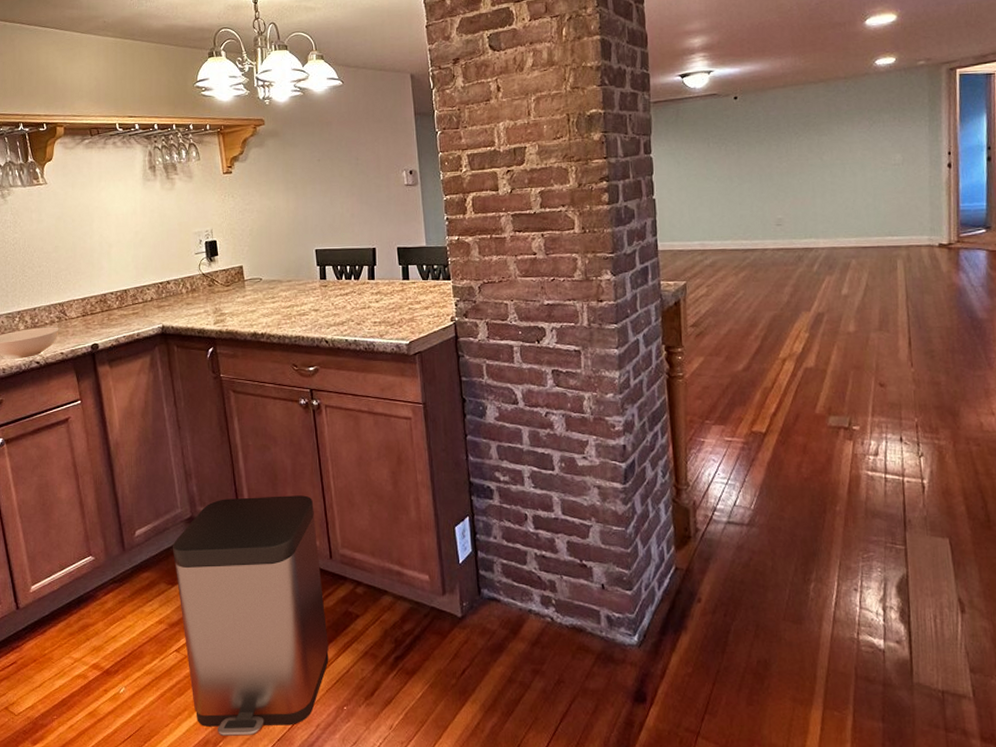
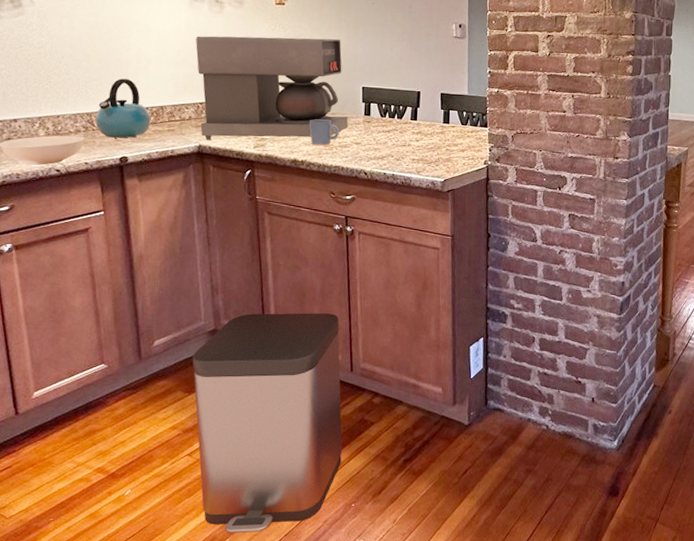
kettle: none [66,266,117,326] -> present [95,78,151,138]
coffee maker: none [152,201,305,320] -> present [196,36,349,140]
mug: none [265,287,297,317] -> present [309,118,339,146]

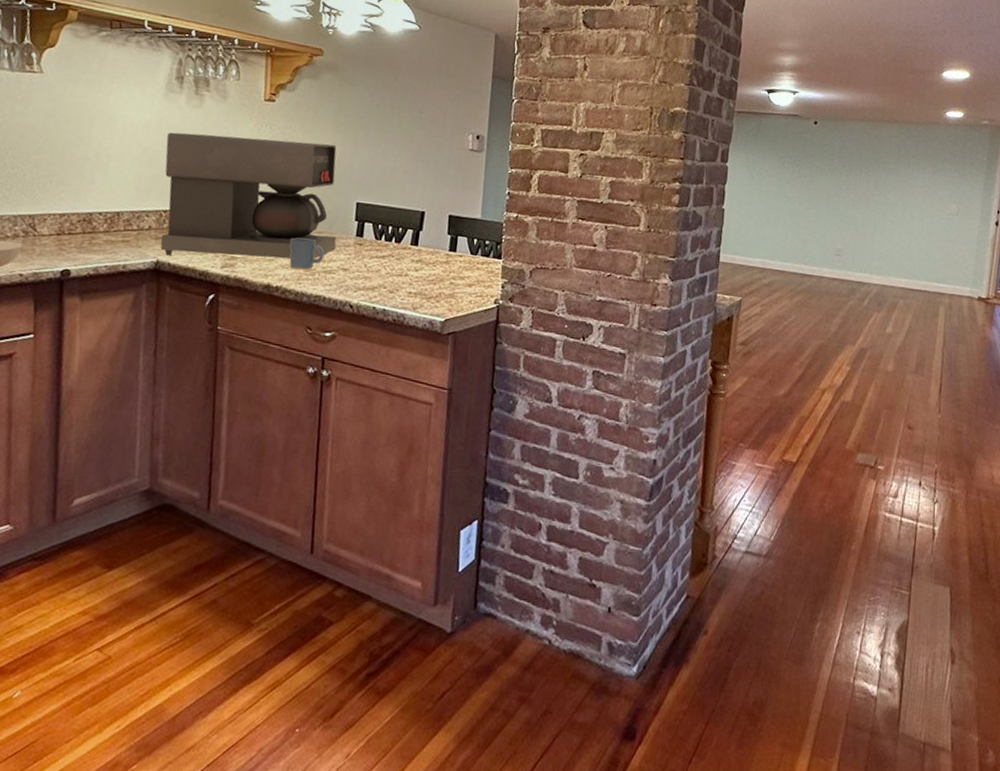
kettle: present [95,78,151,138] -> none [37,176,104,248]
pedal bin: present [192,313,343,534] -> none [107,472,303,759]

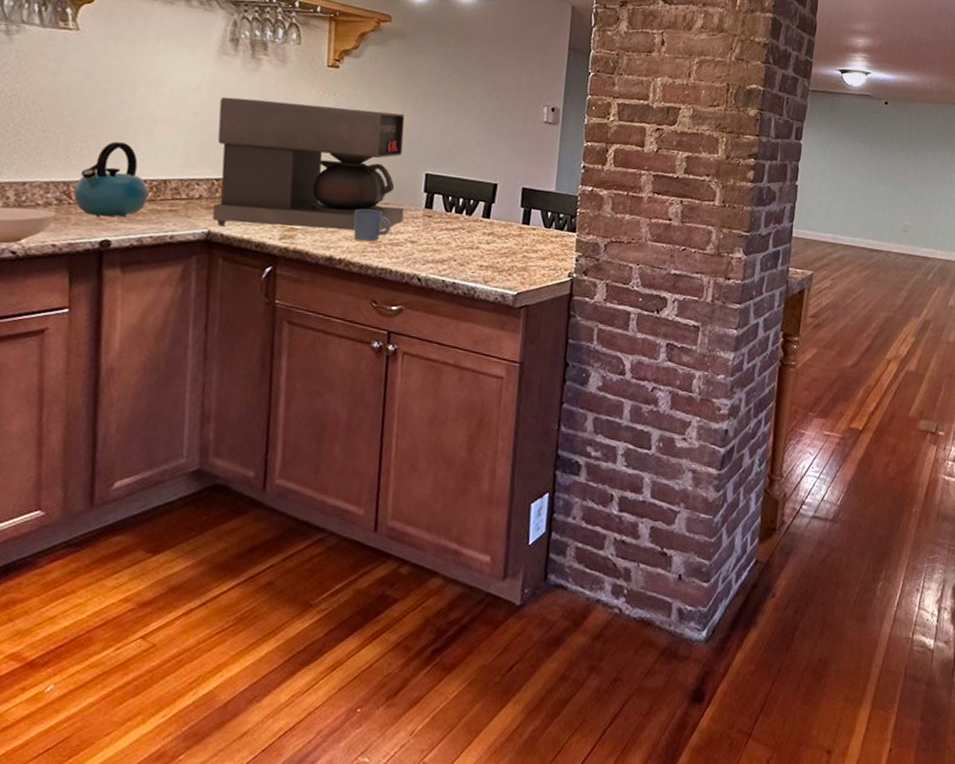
kettle: none [37,176,104,248] -> present [73,141,149,217]

